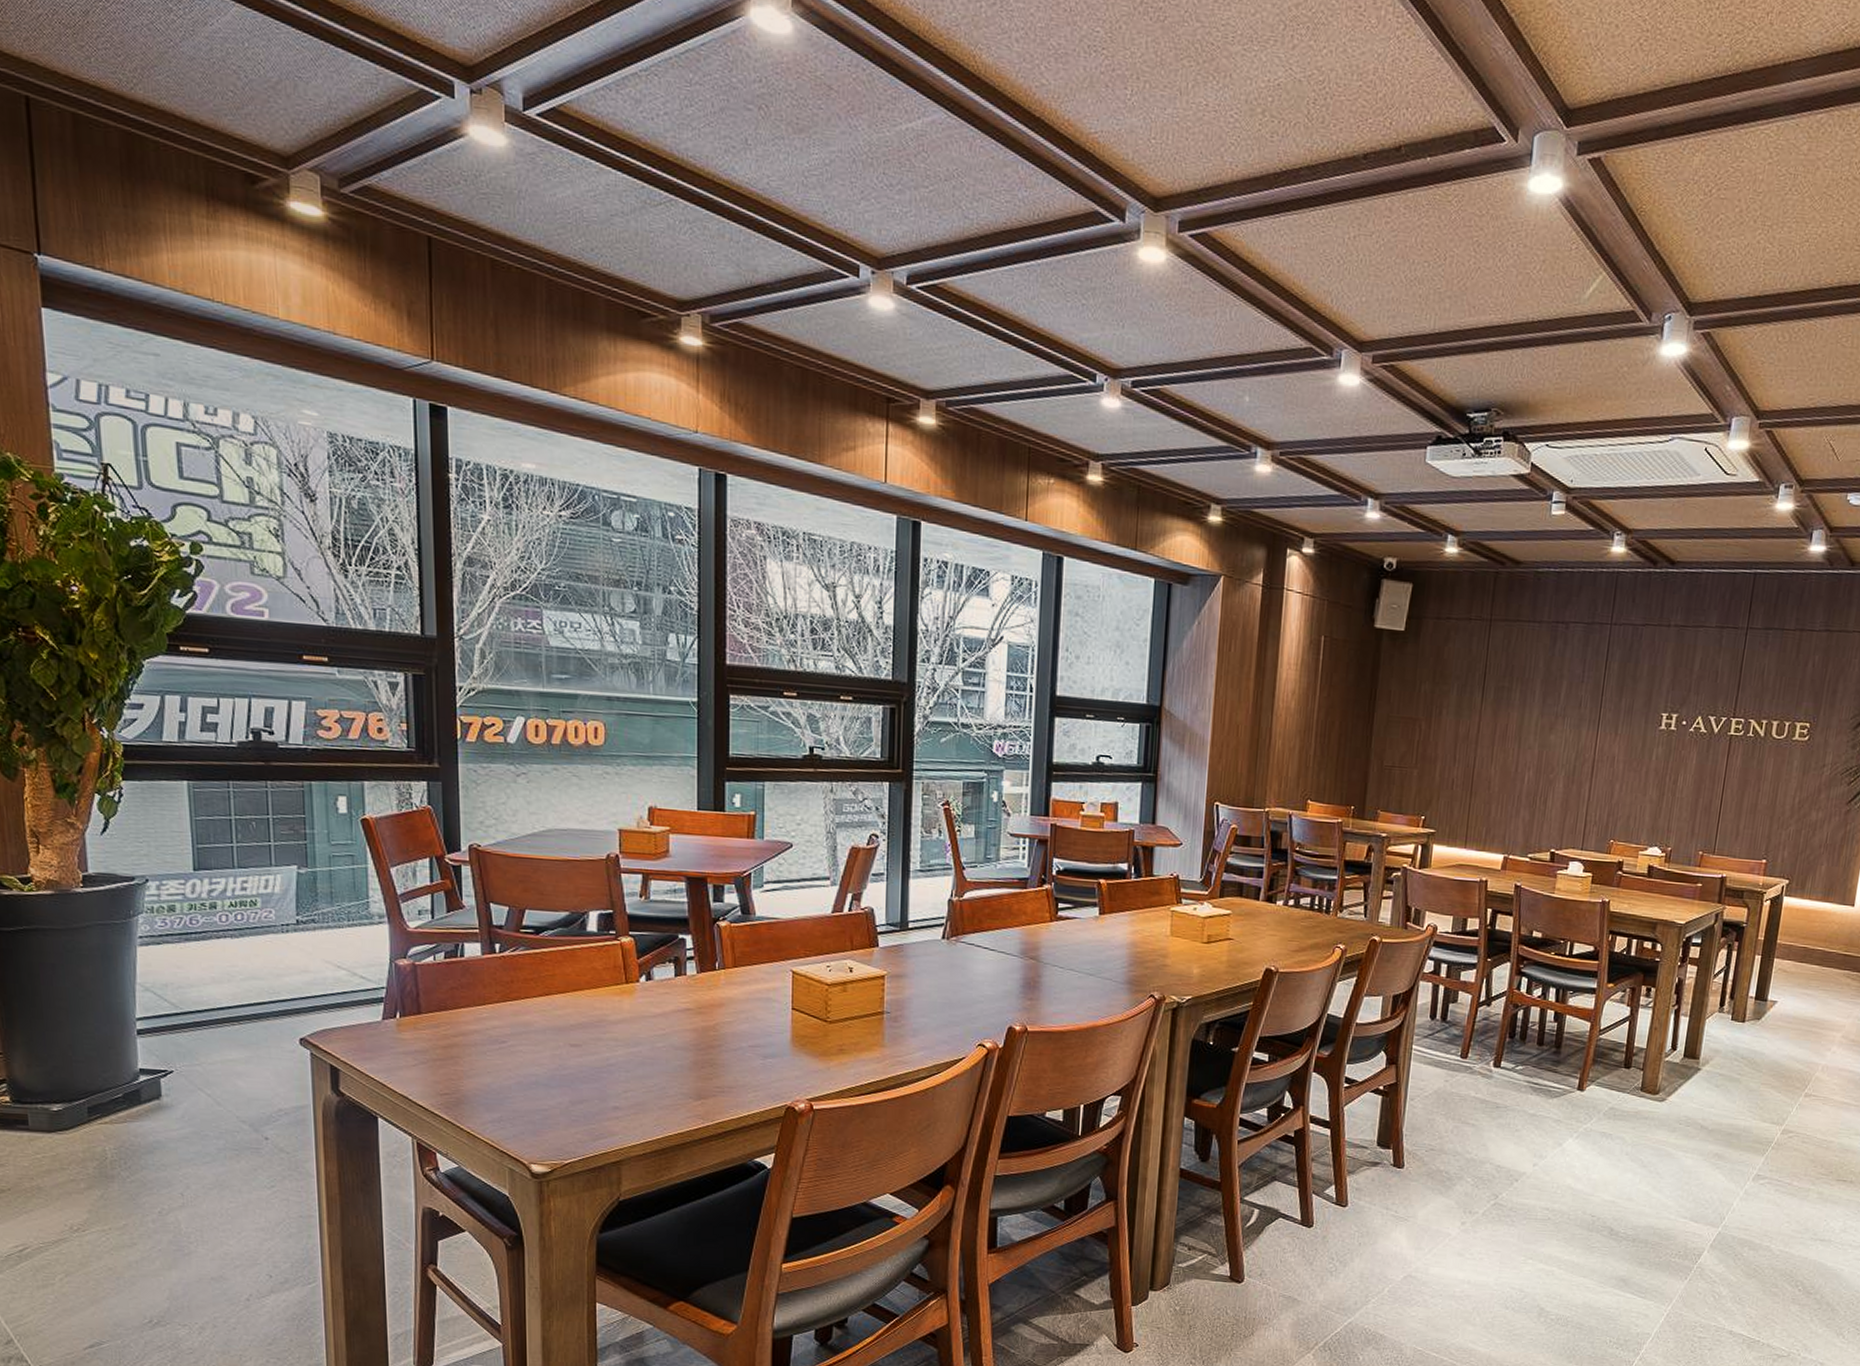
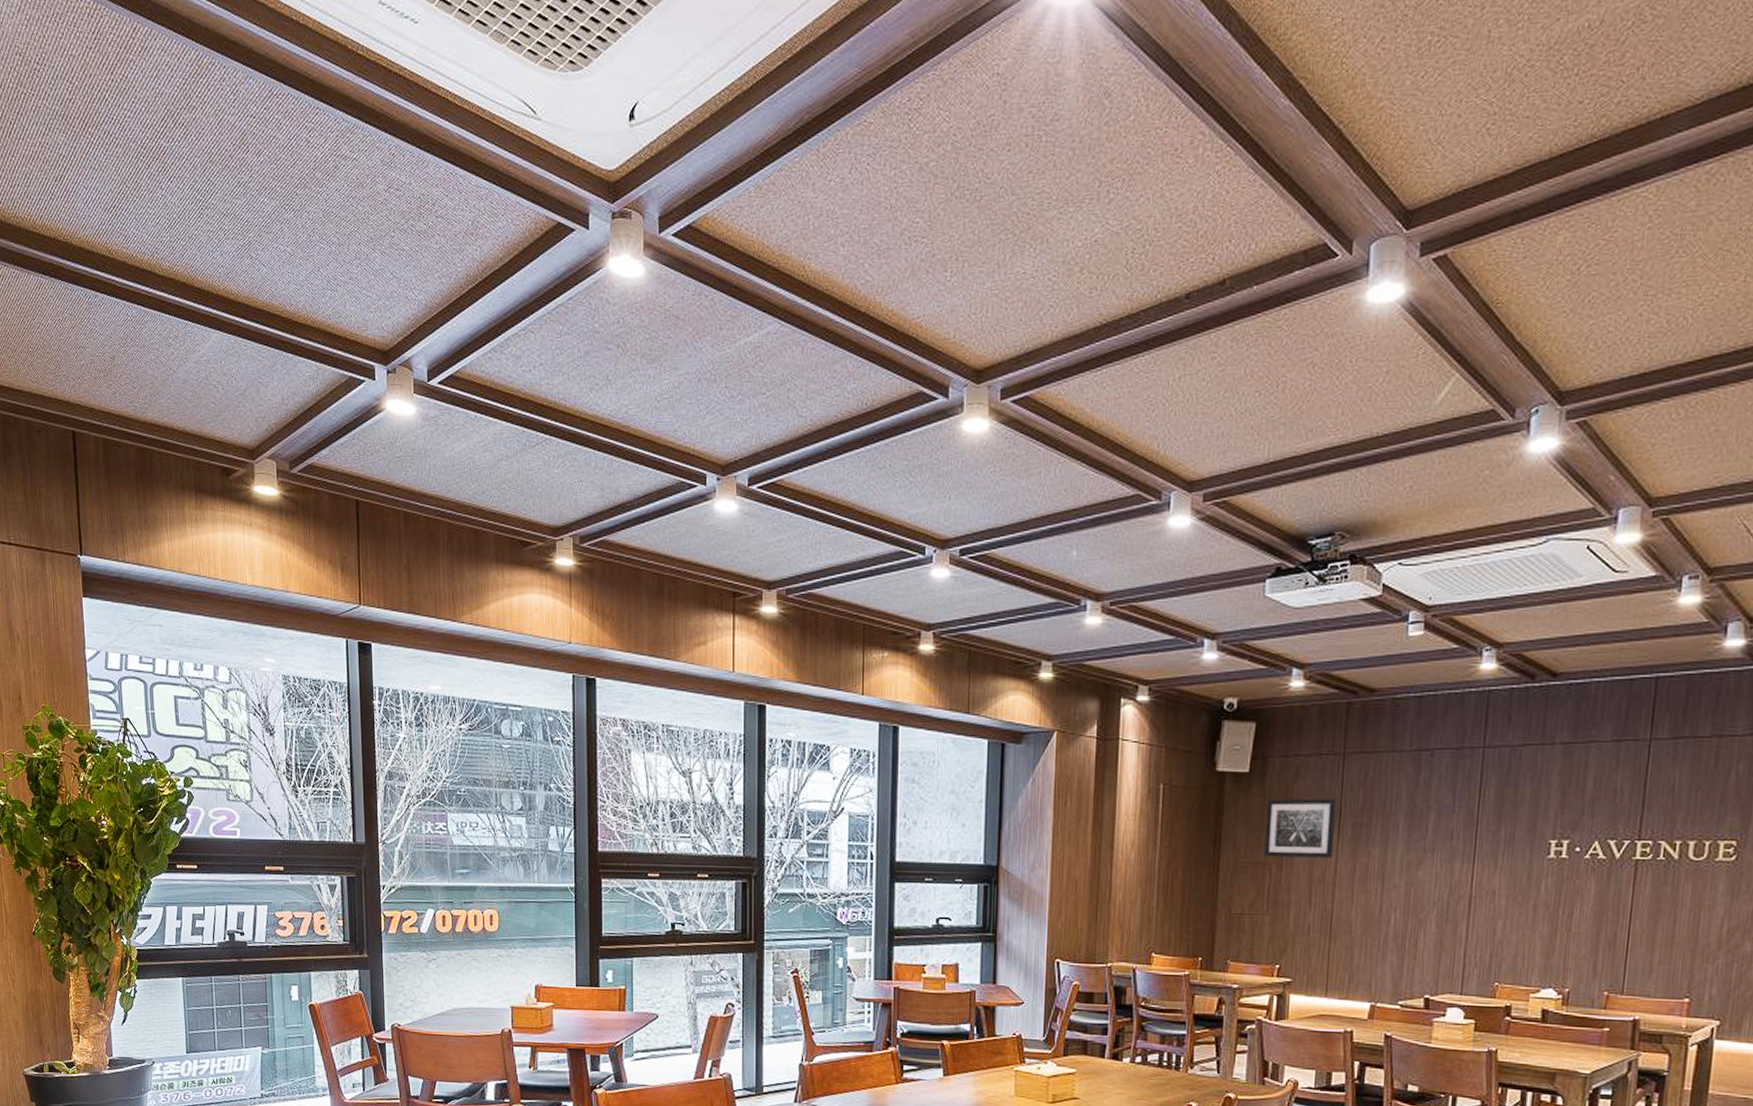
wall art: none [1415,658,1483,718] -> present [1264,798,1337,858]

